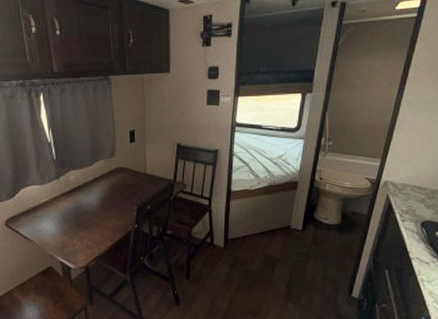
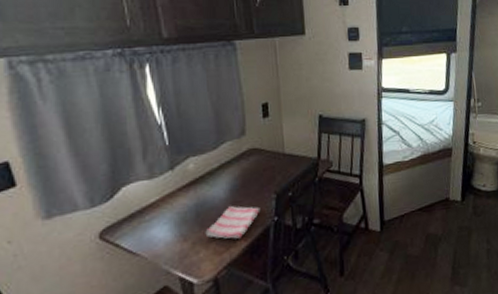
dish towel: none [81,212,124,238] -> present [205,206,260,239]

